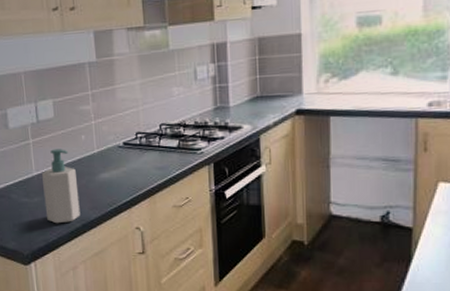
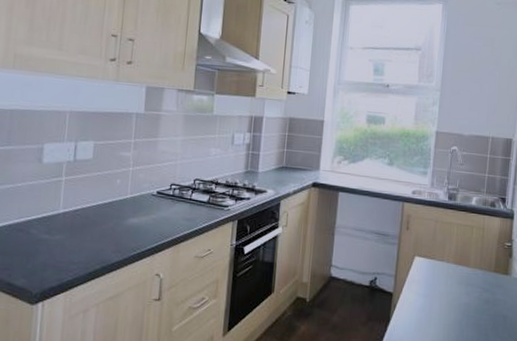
soap bottle: present [42,149,81,224] -> none [65,189,105,264]

